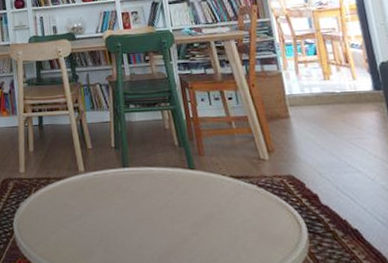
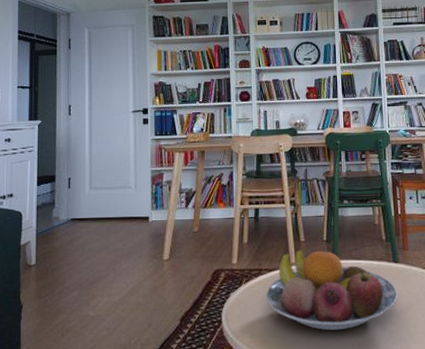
fruit bowl: none [57,157,197,242] -> present [266,250,398,331]

